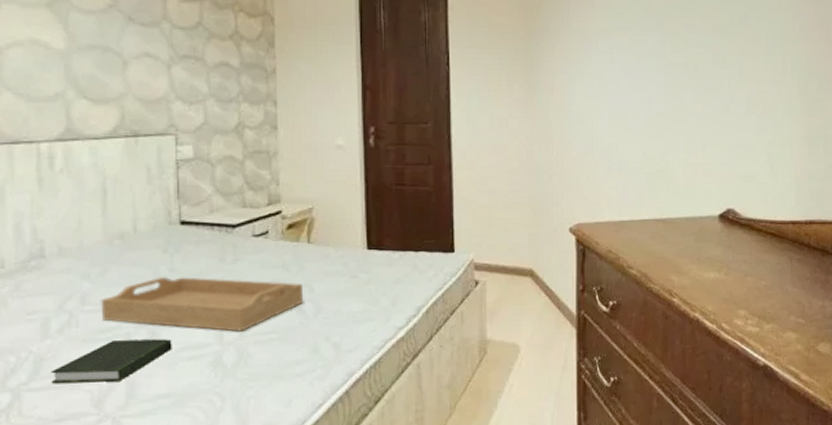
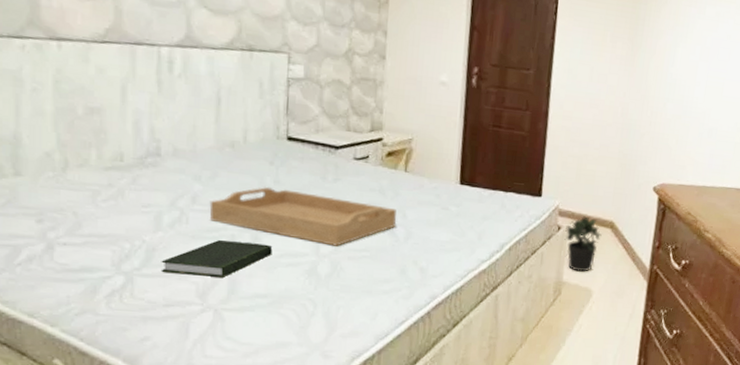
potted plant: none [483,267,522,327] -> present [564,216,602,272]

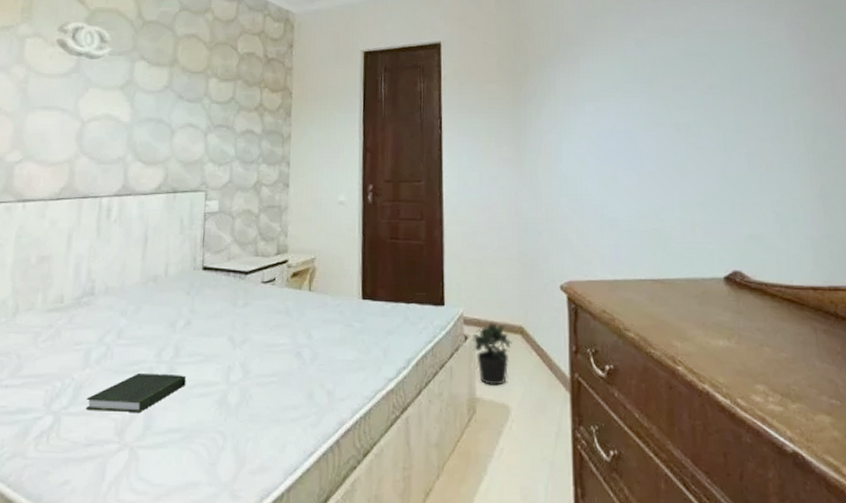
serving tray: present [209,186,397,246] -> none [132,316,303,373]

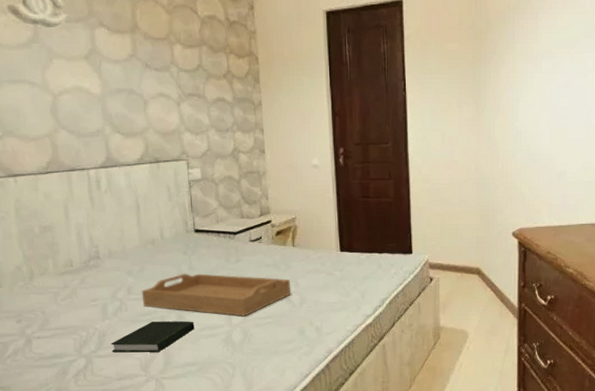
serving tray: none [132,316,303,373] -> present [141,273,292,317]
potted plant: present [473,323,512,386] -> none [437,266,470,316]

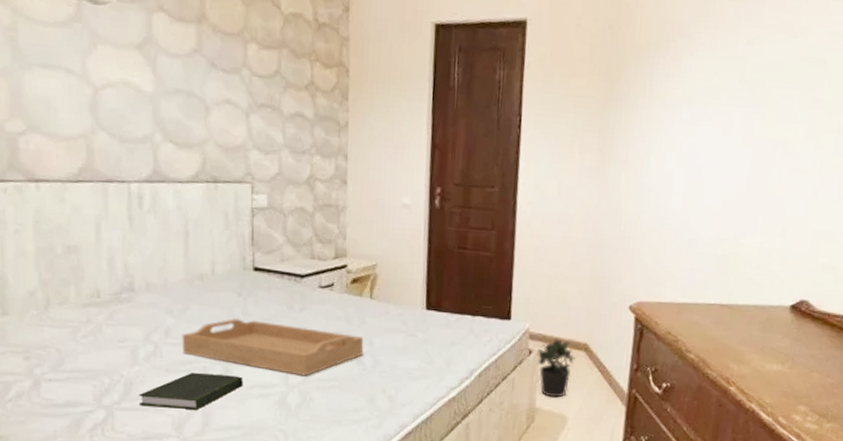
potted plant: none [437,266,470,316] -> present [536,339,575,398]

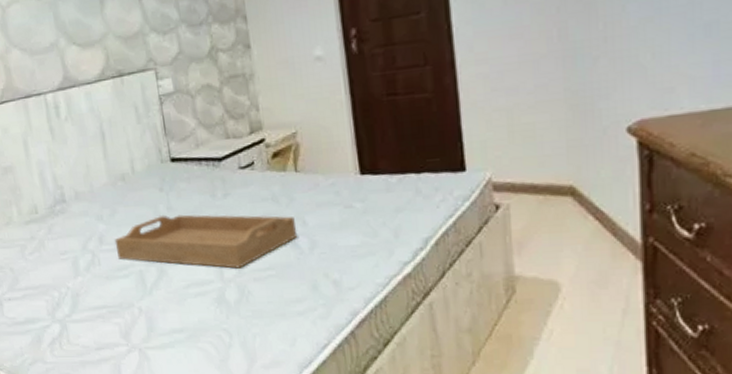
book: present [138,372,243,410] -> none [85,276,180,317]
potted plant: present [536,339,575,398] -> none [506,186,560,260]

